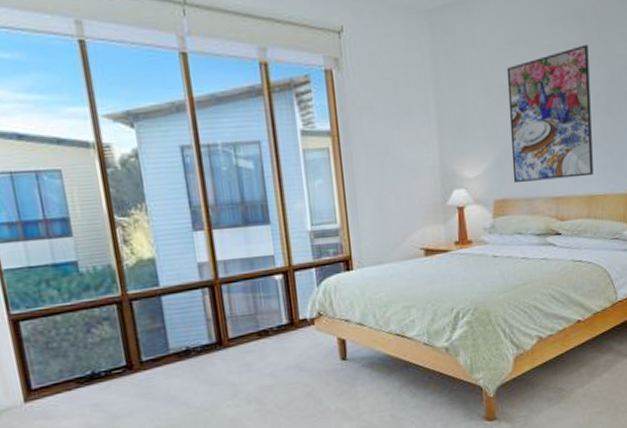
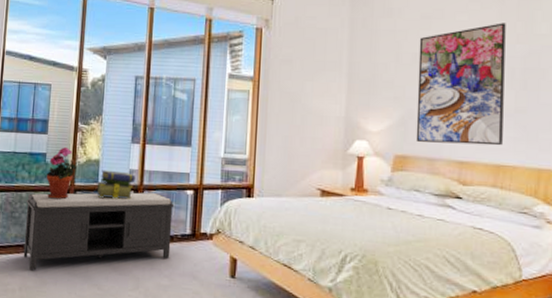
bench: none [63,284,269,406] -> present [23,192,175,270]
potted plant: none [84,249,127,317] -> present [46,147,78,200]
stack of books: none [158,267,208,303] -> present [96,170,136,200]

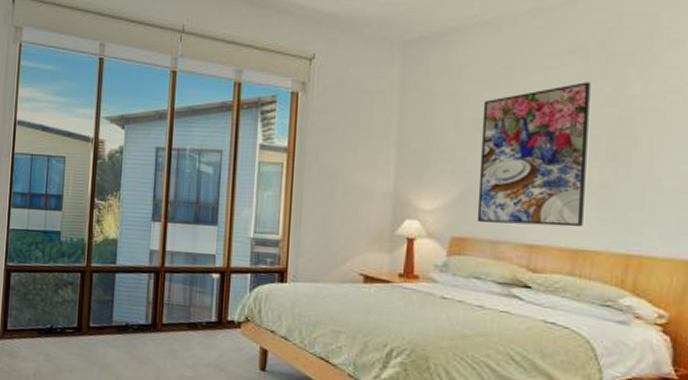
bench: present [23,192,175,270] -> none [37,274,199,356]
potted plant: present [46,147,78,200] -> none [60,225,94,282]
stack of books: present [96,170,136,200] -> none [114,250,157,283]

